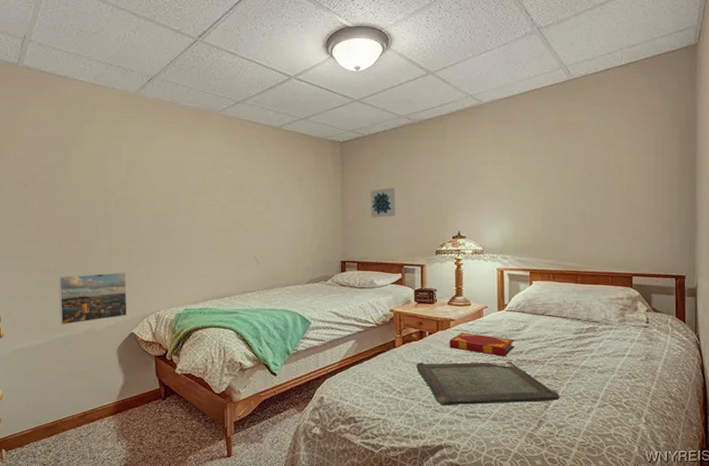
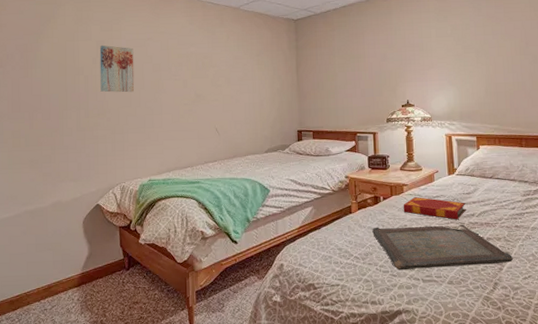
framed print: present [58,272,128,325] -> none [28,145,94,198]
wall art: none [130,165,169,217] -> present [99,45,135,93]
wall art: present [370,187,395,218] -> none [324,60,347,89]

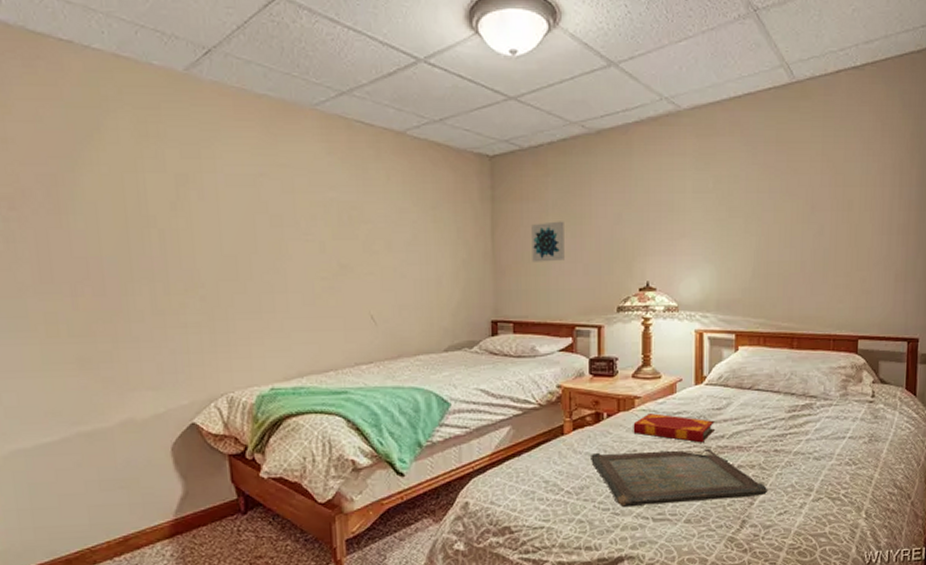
wall art: present [99,45,135,93] -> none [180,180,242,258]
wall art: none [324,60,347,89] -> present [531,221,565,262]

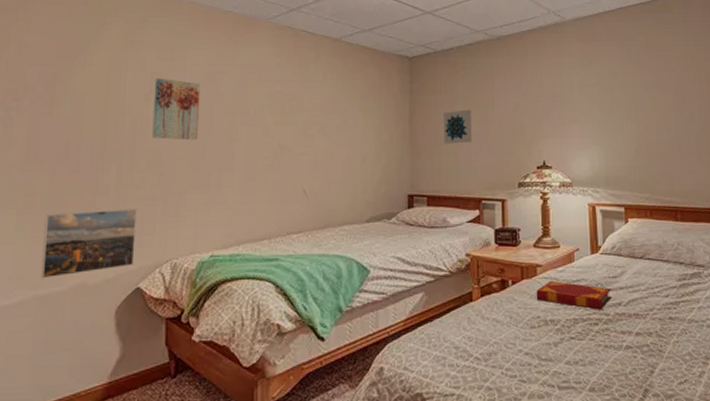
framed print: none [74,337,185,415] -> present [41,208,137,279]
wall art: none [180,180,242,258] -> present [152,77,201,141]
serving tray: present [591,448,768,508] -> none [498,315,667,375]

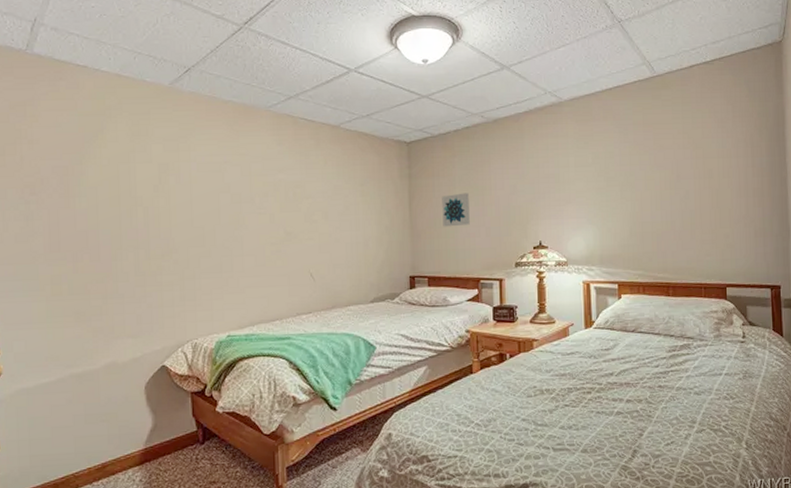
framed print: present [41,208,137,279] -> none [73,293,158,359]
wall art: present [152,77,201,141] -> none [162,168,208,229]
hardback book: present [536,281,612,310] -> none [532,354,604,380]

